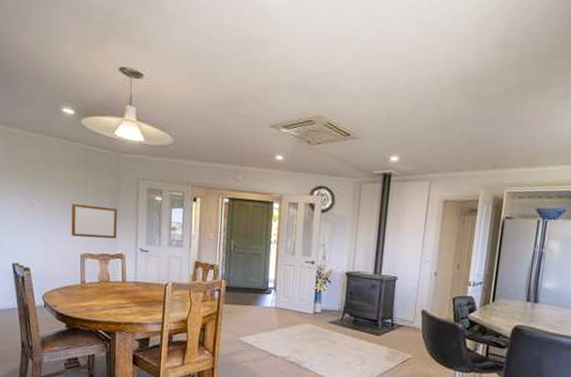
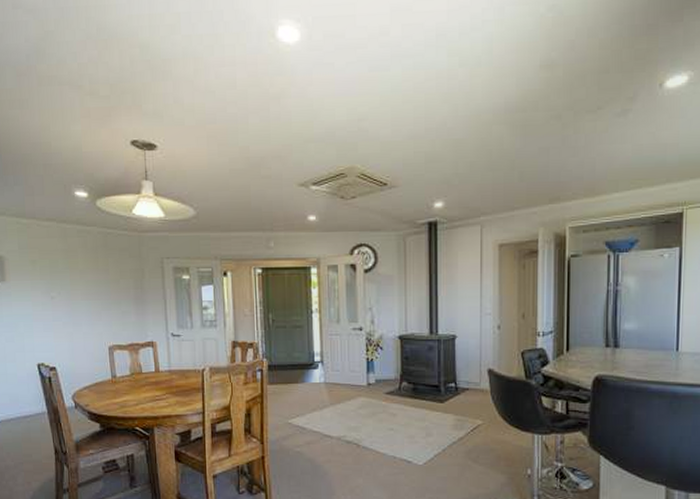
writing board: present [71,204,118,239] -> none [94,292,145,328]

